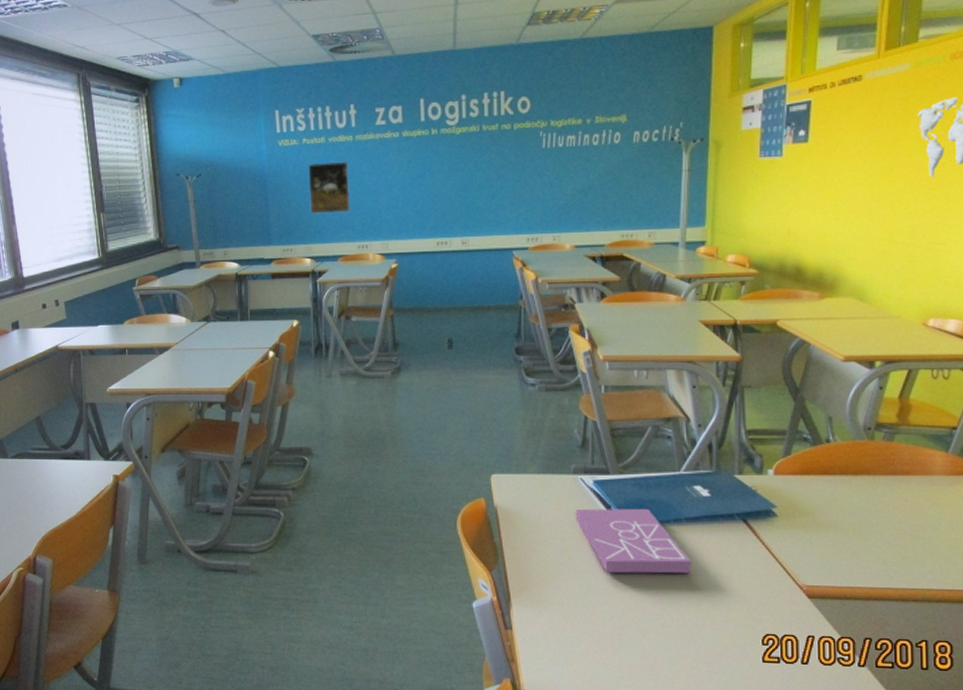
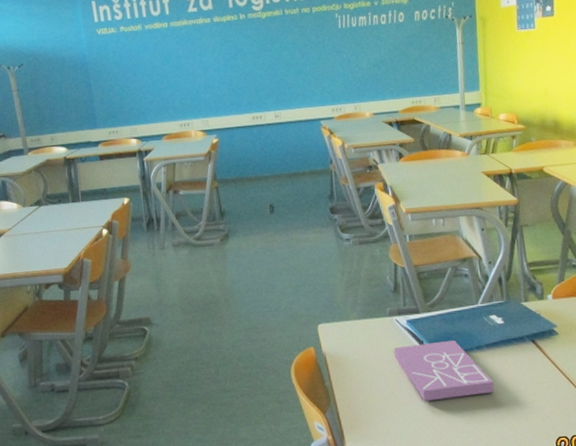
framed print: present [308,162,351,214] -> none [127,47,170,97]

